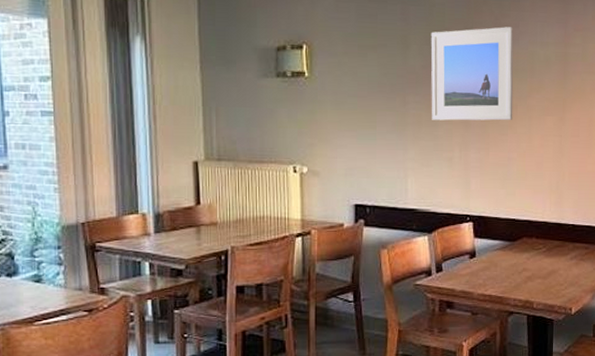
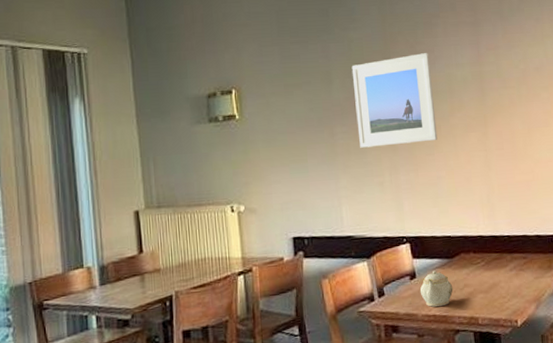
teapot: none [478,252,512,287] -> present [419,270,453,307]

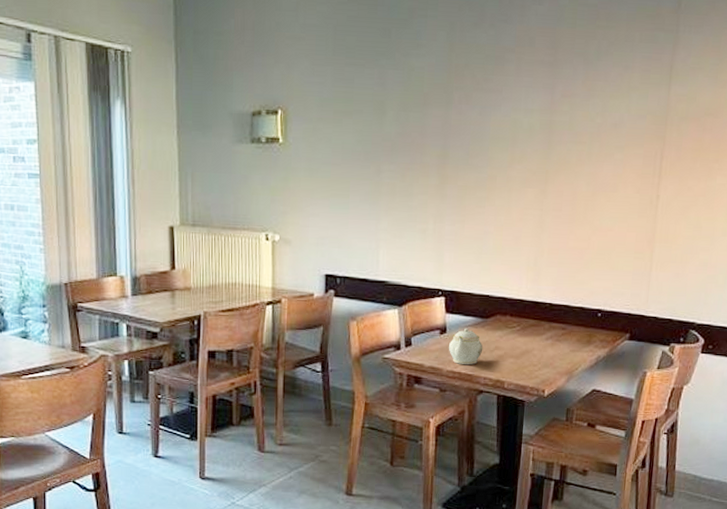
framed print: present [351,53,438,148] -> none [406,92,496,192]

